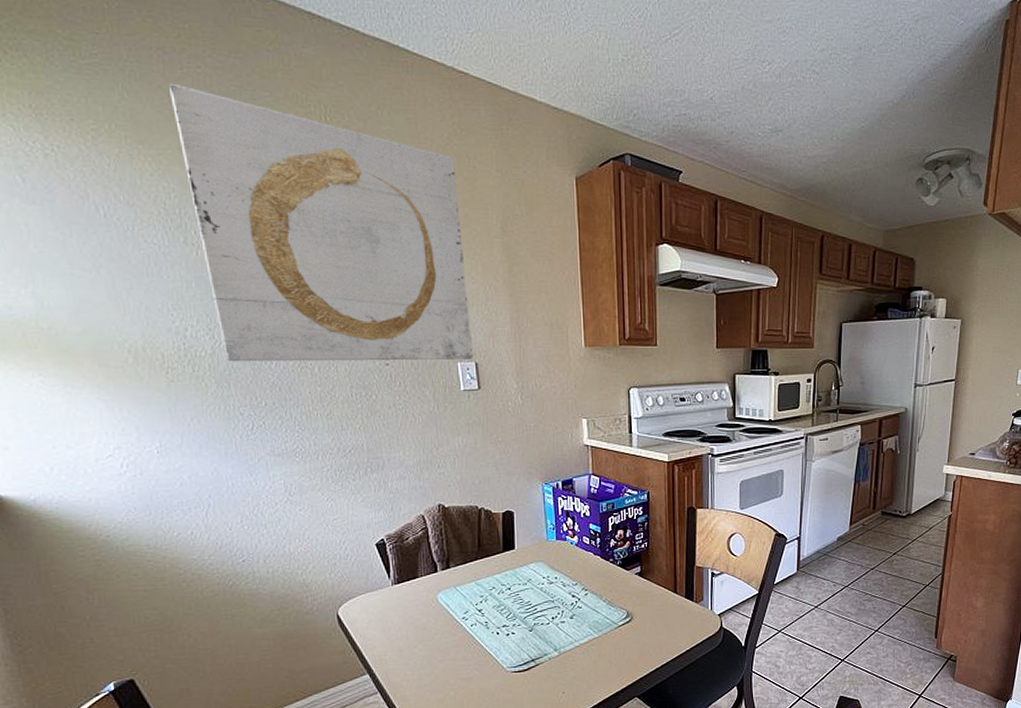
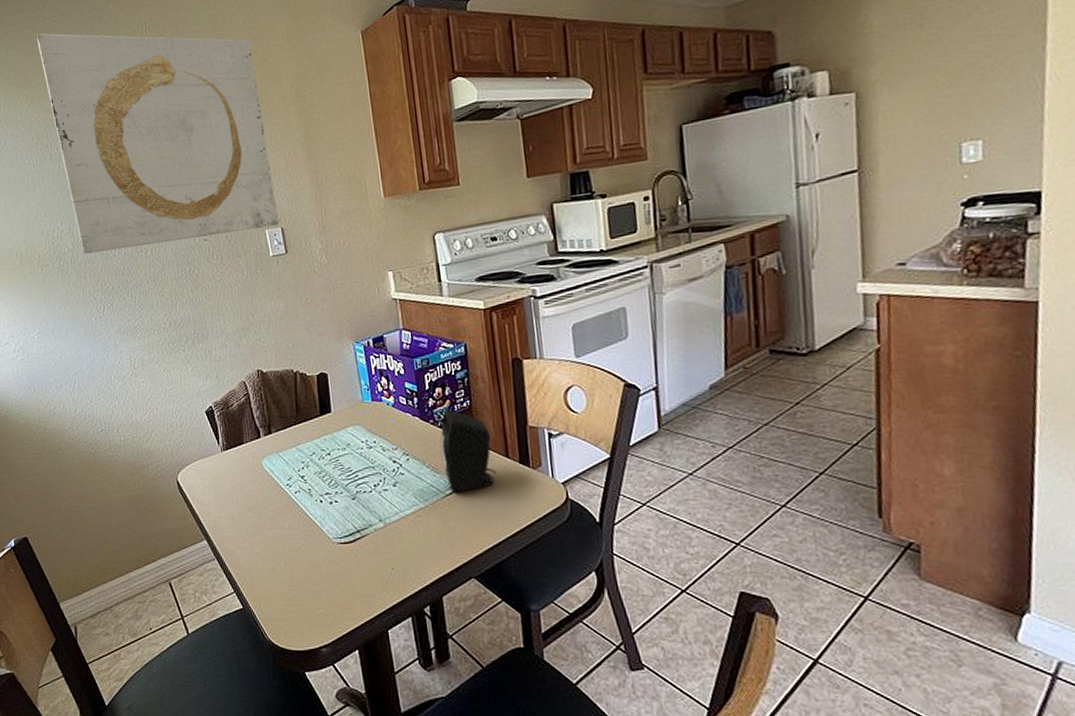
speaker: none [617,550,665,624] -> present [439,409,497,493]

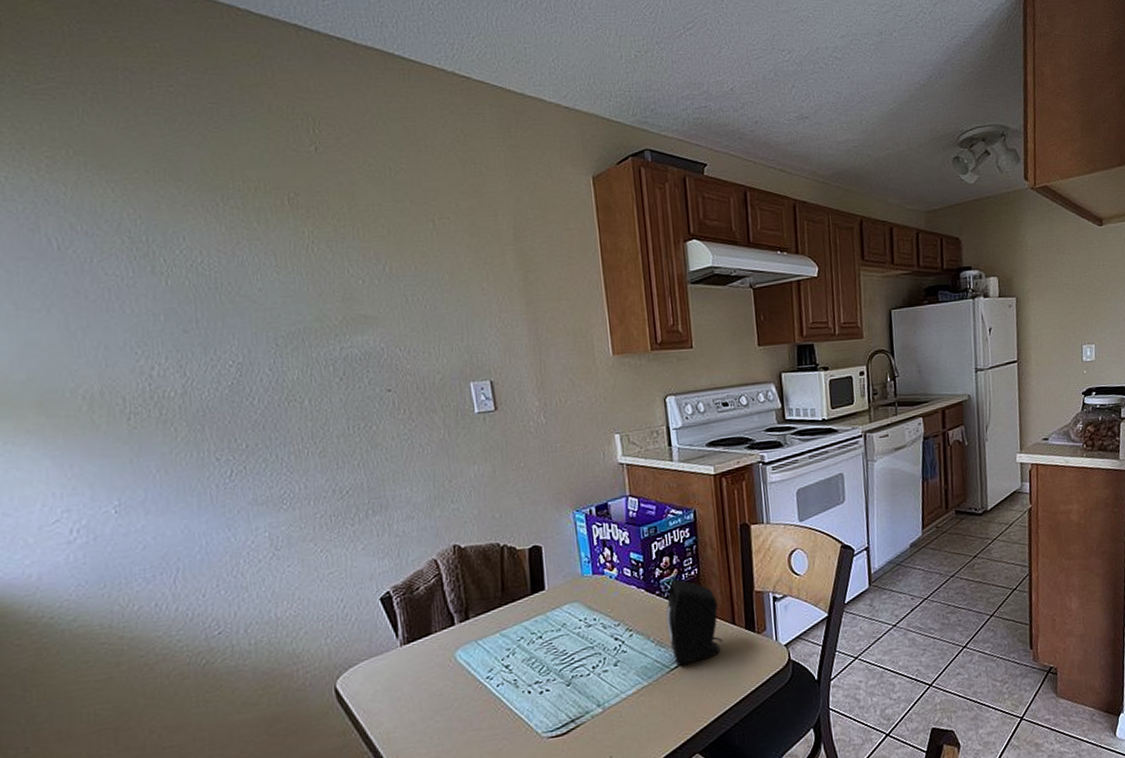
wall art: present [37,33,279,254] -> none [137,103,488,401]

